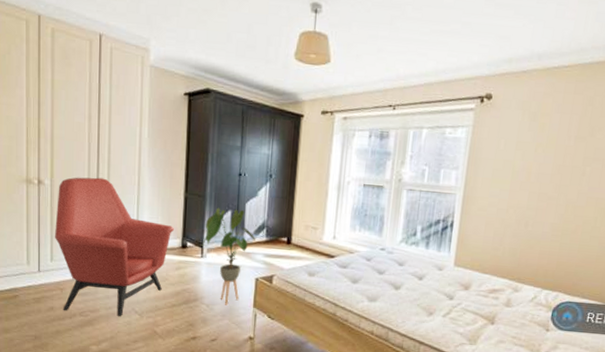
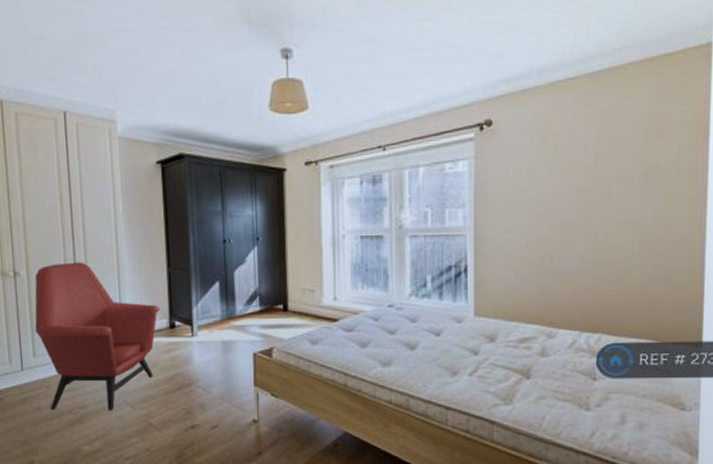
house plant: present [201,207,255,305] -> none [191,279,248,387]

